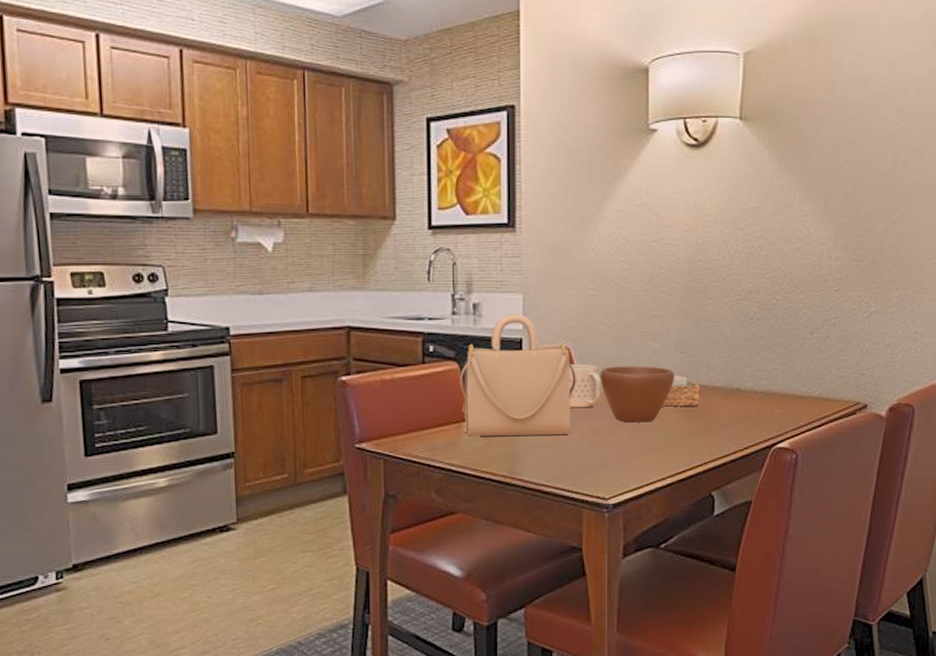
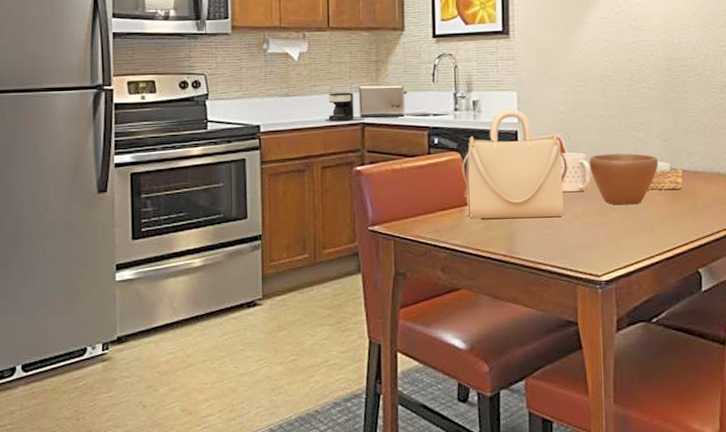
coffee maker: none [304,291,350,325] -> present [325,92,365,122]
toaster: none [342,282,399,322] -> present [358,84,407,118]

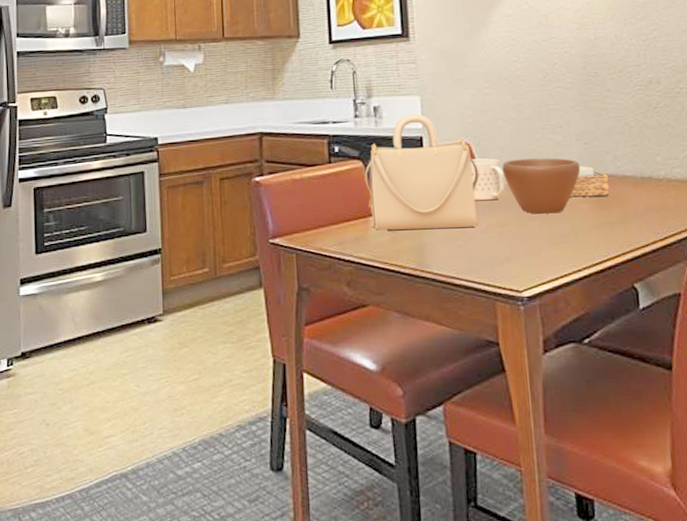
coffee maker: present [325,92,365,122] -> none [222,102,262,133]
toaster: present [358,84,407,118] -> none [254,92,305,128]

